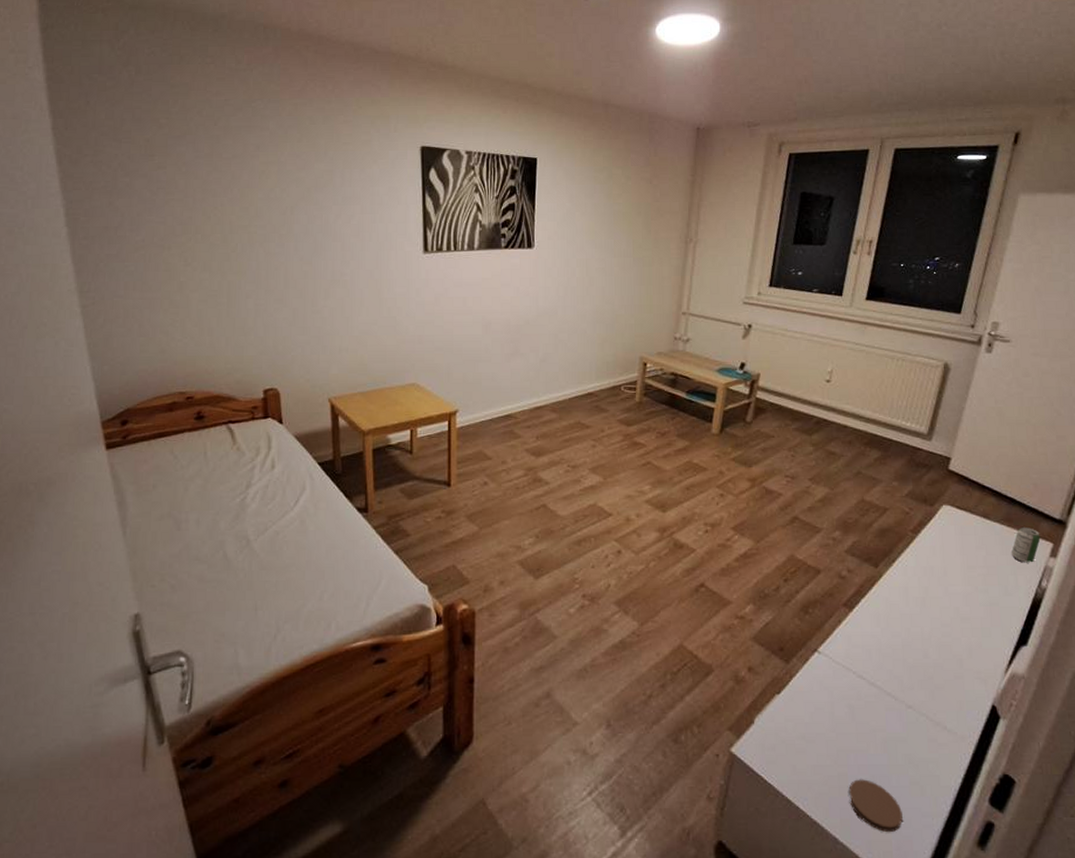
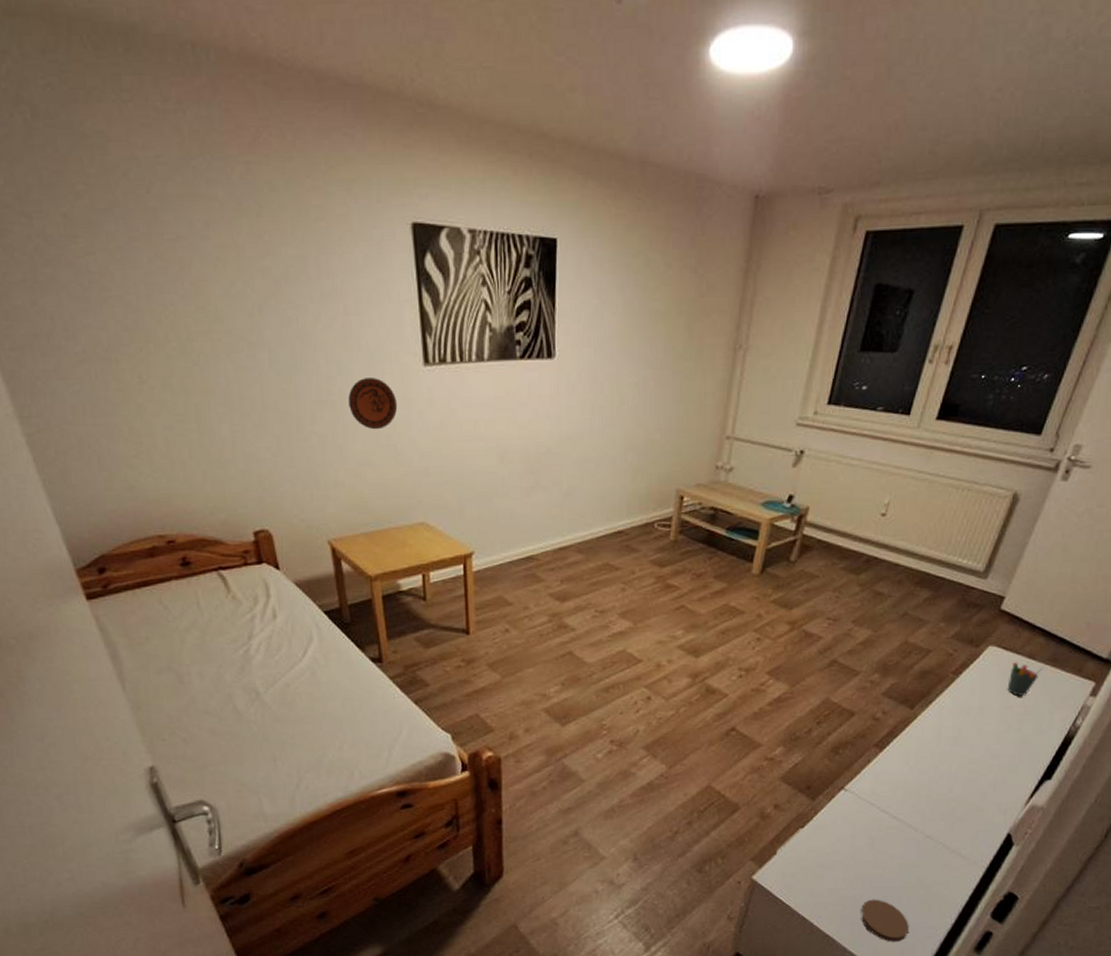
decorative plate: none [358,263,399,305] -> present [348,378,398,430]
pen holder: none [966,522,1000,556] -> present [1007,662,1045,696]
beverage can: present [1011,526,1041,563] -> none [1050,666,1084,702]

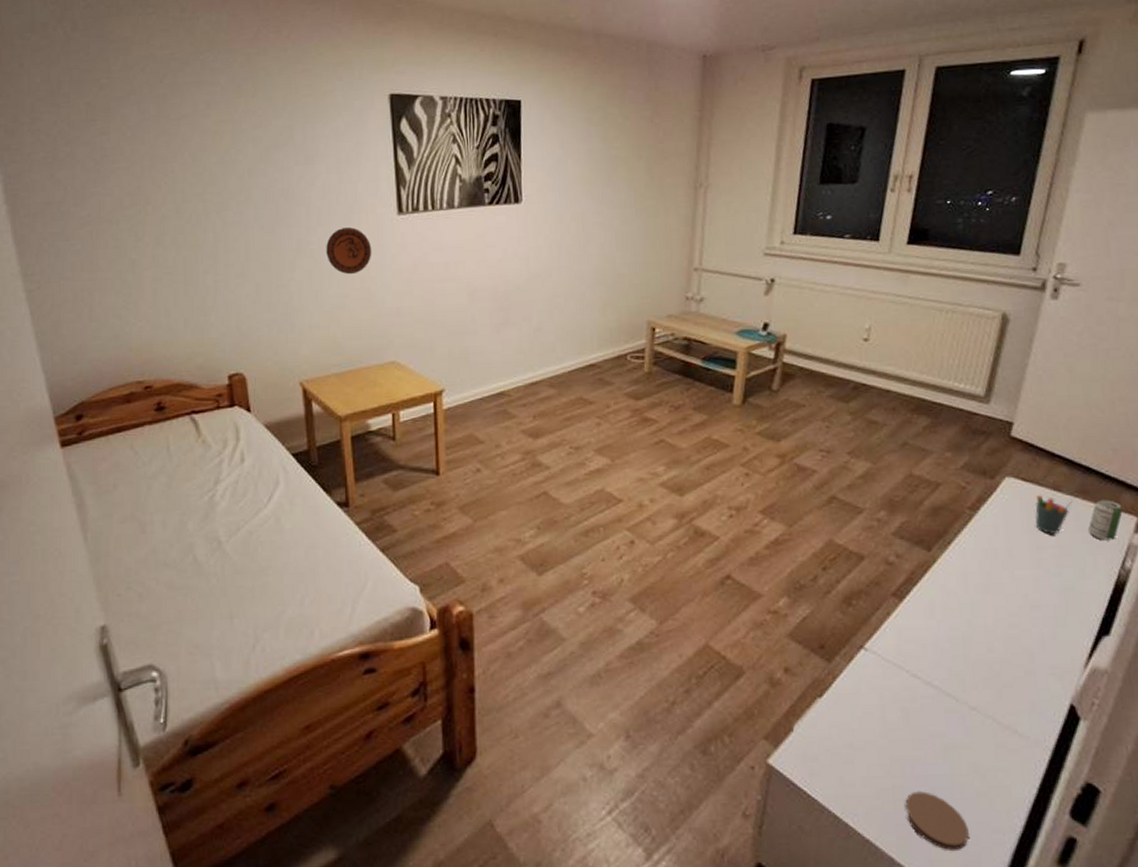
beverage can: none [1050,666,1084,702] -> present [1087,499,1123,541]

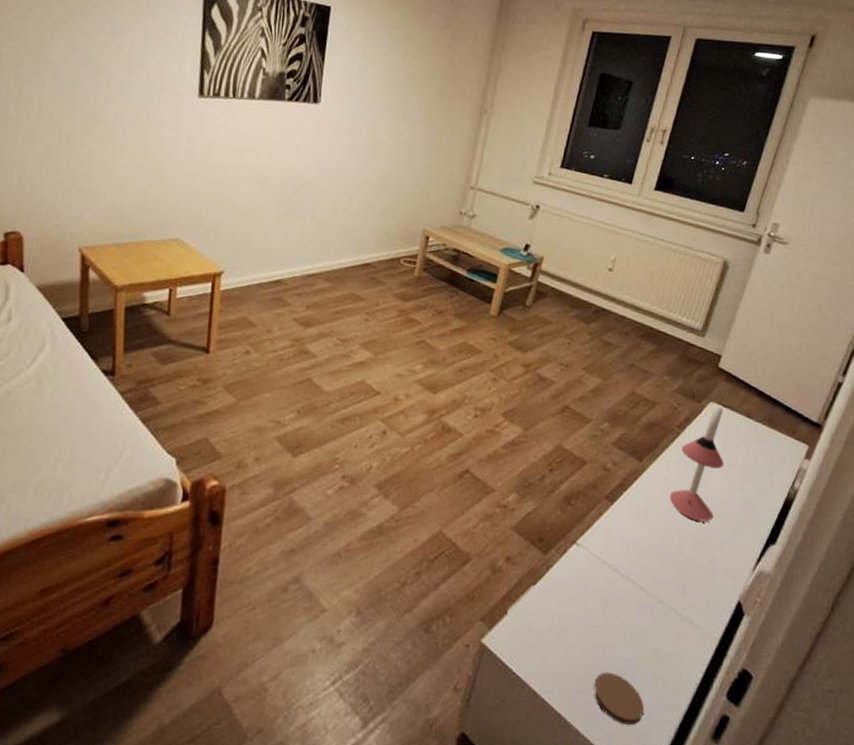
decorative plate: present [326,227,372,275] -> none [122,102,169,149]
desk lamp: none [969,480,1033,614] -> present [669,406,724,522]
pen holder: present [1034,495,1074,534] -> none [728,420,761,455]
beverage can: present [1087,499,1123,541] -> none [769,427,798,464]

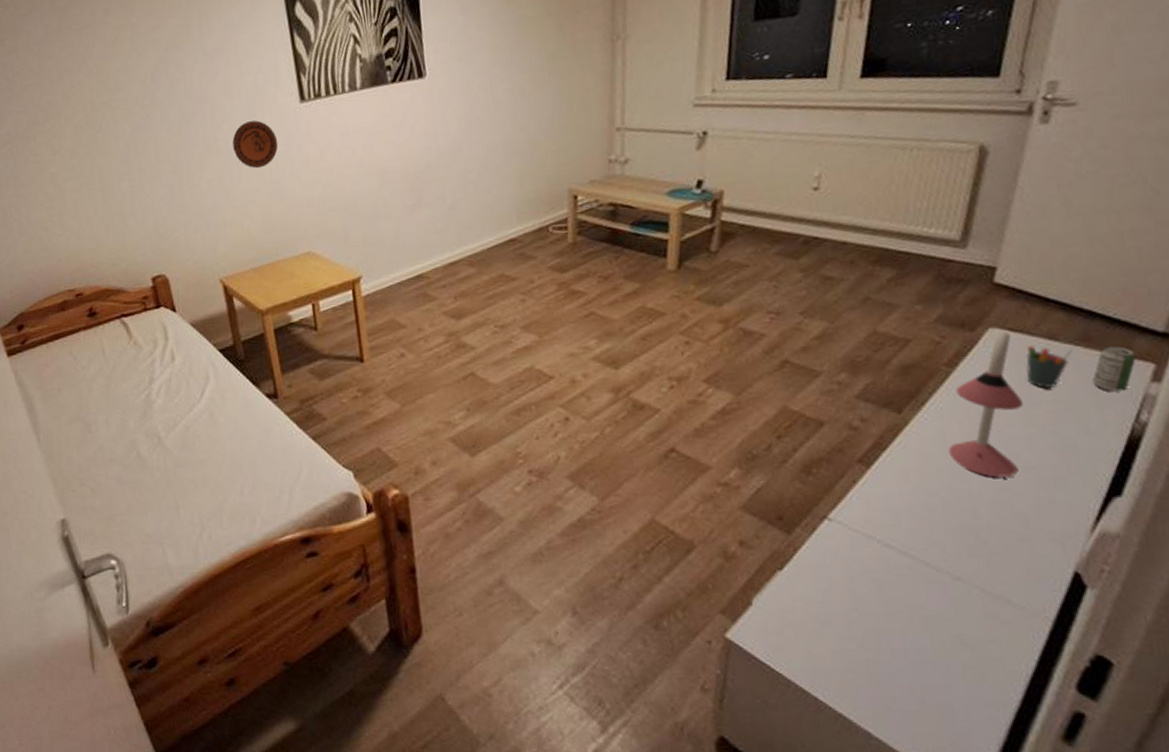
decorative plate: none [122,102,169,149] -> present [232,120,279,169]
coaster: present [594,672,644,726] -> none [881,665,957,726]
pen holder: none [728,420,761,455] -> present [1025,346,1074,388]
beverage can: none [769,427,798,464] -> present [1091,345,1136,392]

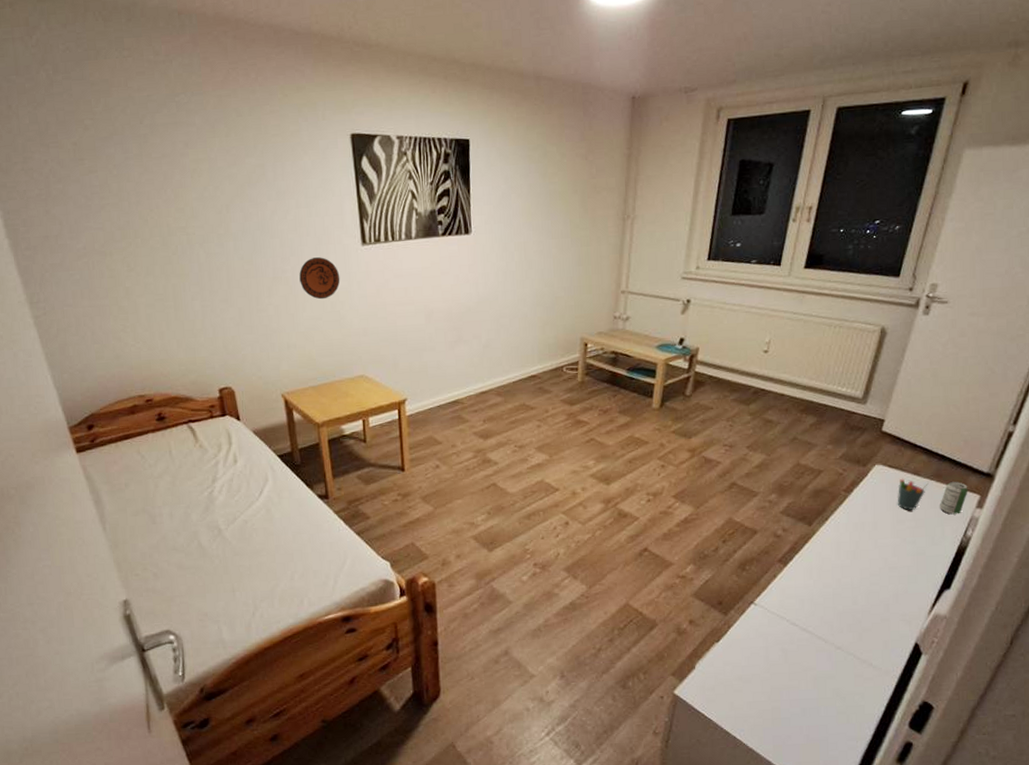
desk lamp: present [948,331,1024,478] -> none [840,467,894,575]

